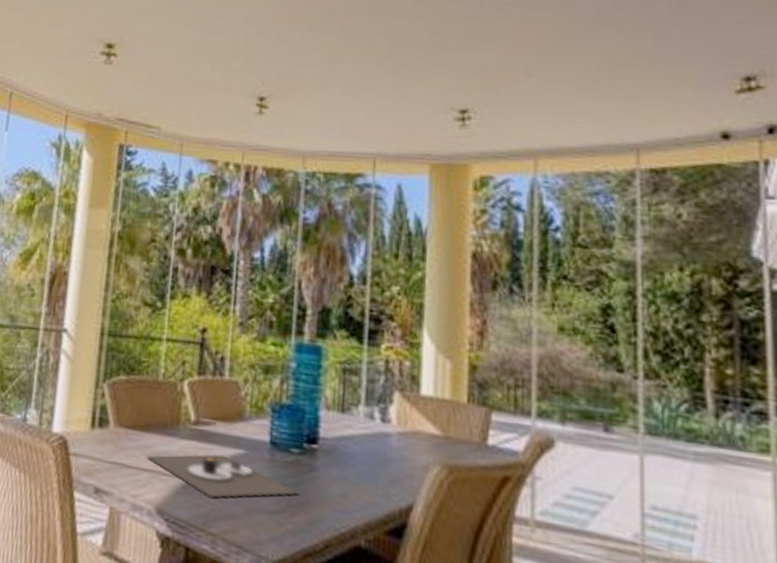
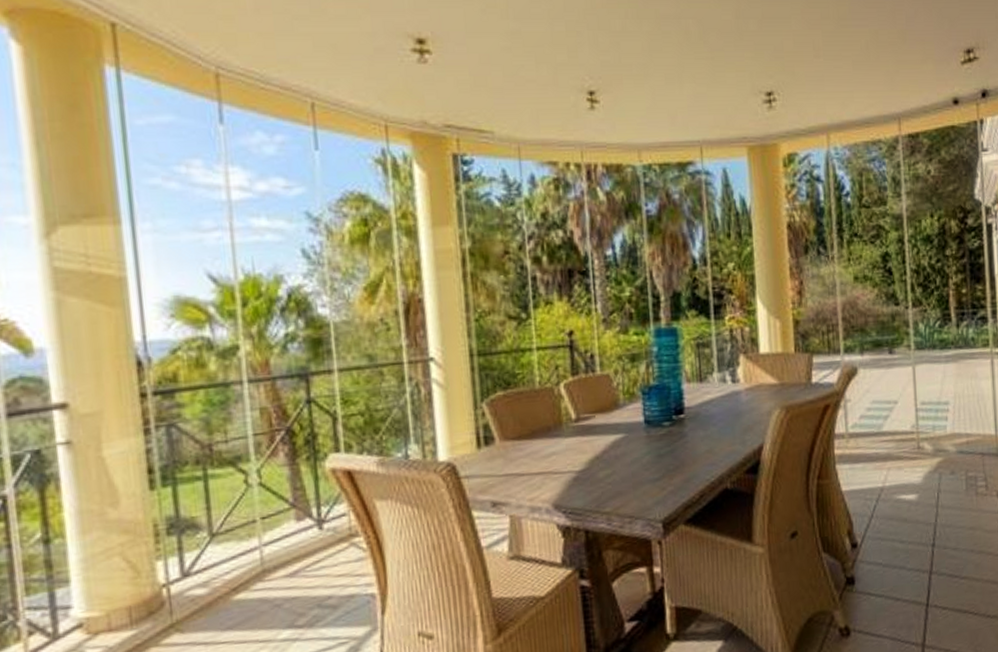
place setting: present [146,453,299,499] -> none [535,442,674,483]

